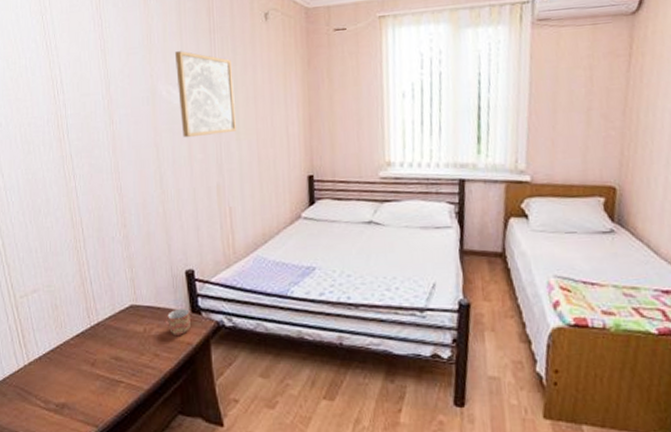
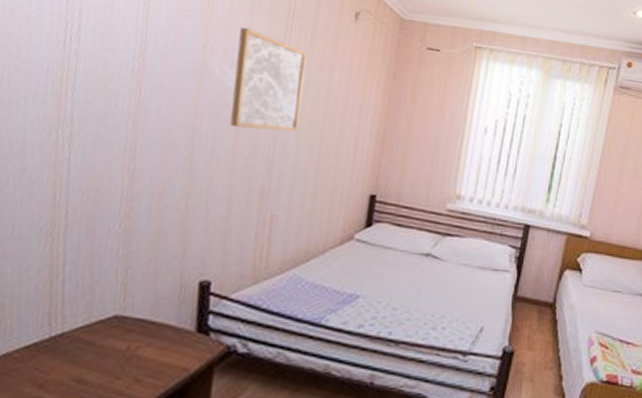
mug: present [164,308,191,335] -> none [156,325,196,358]

